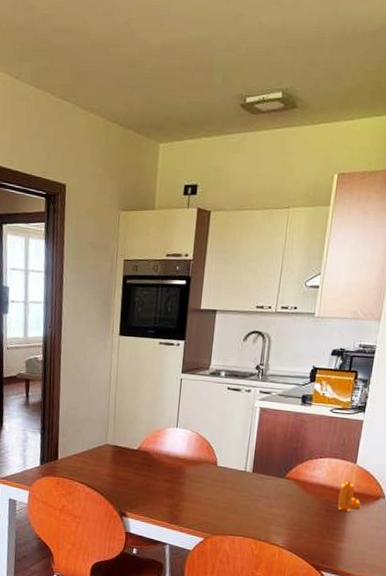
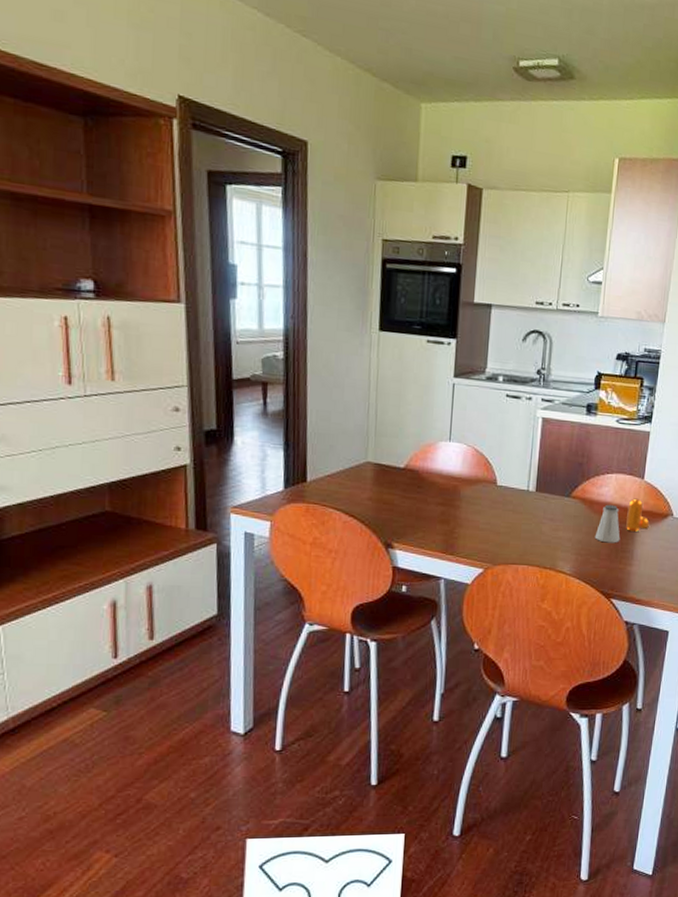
saltshaker: none [307,485,332,521] -> present [594,504,620,543]

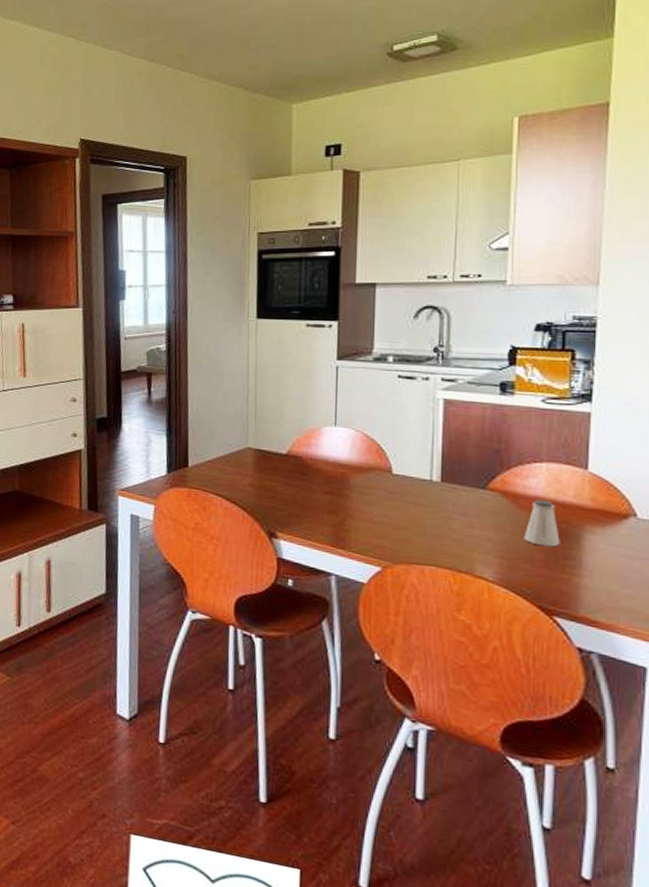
pepper shaker: present [626,498,650,532] -> none [567,492,602,534]

